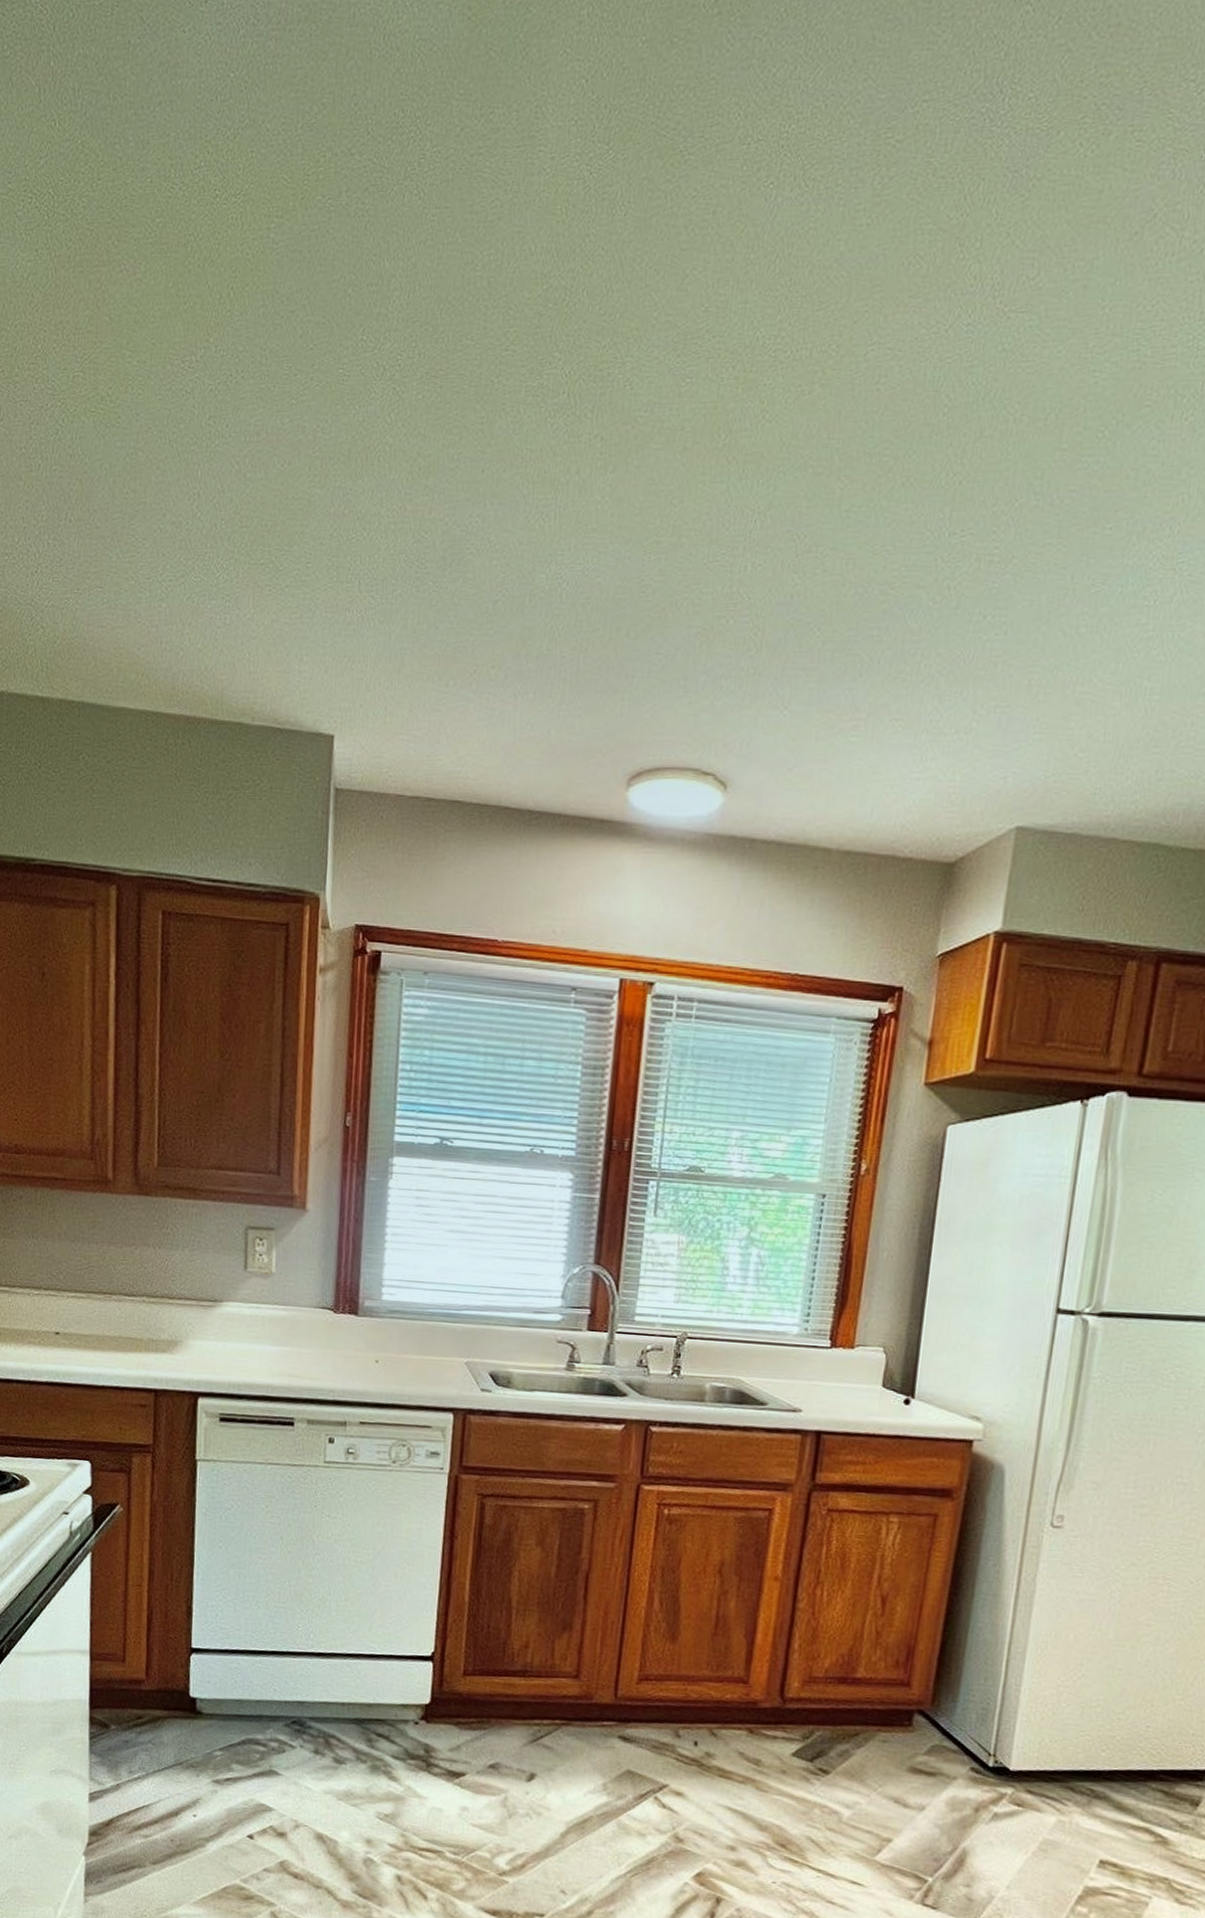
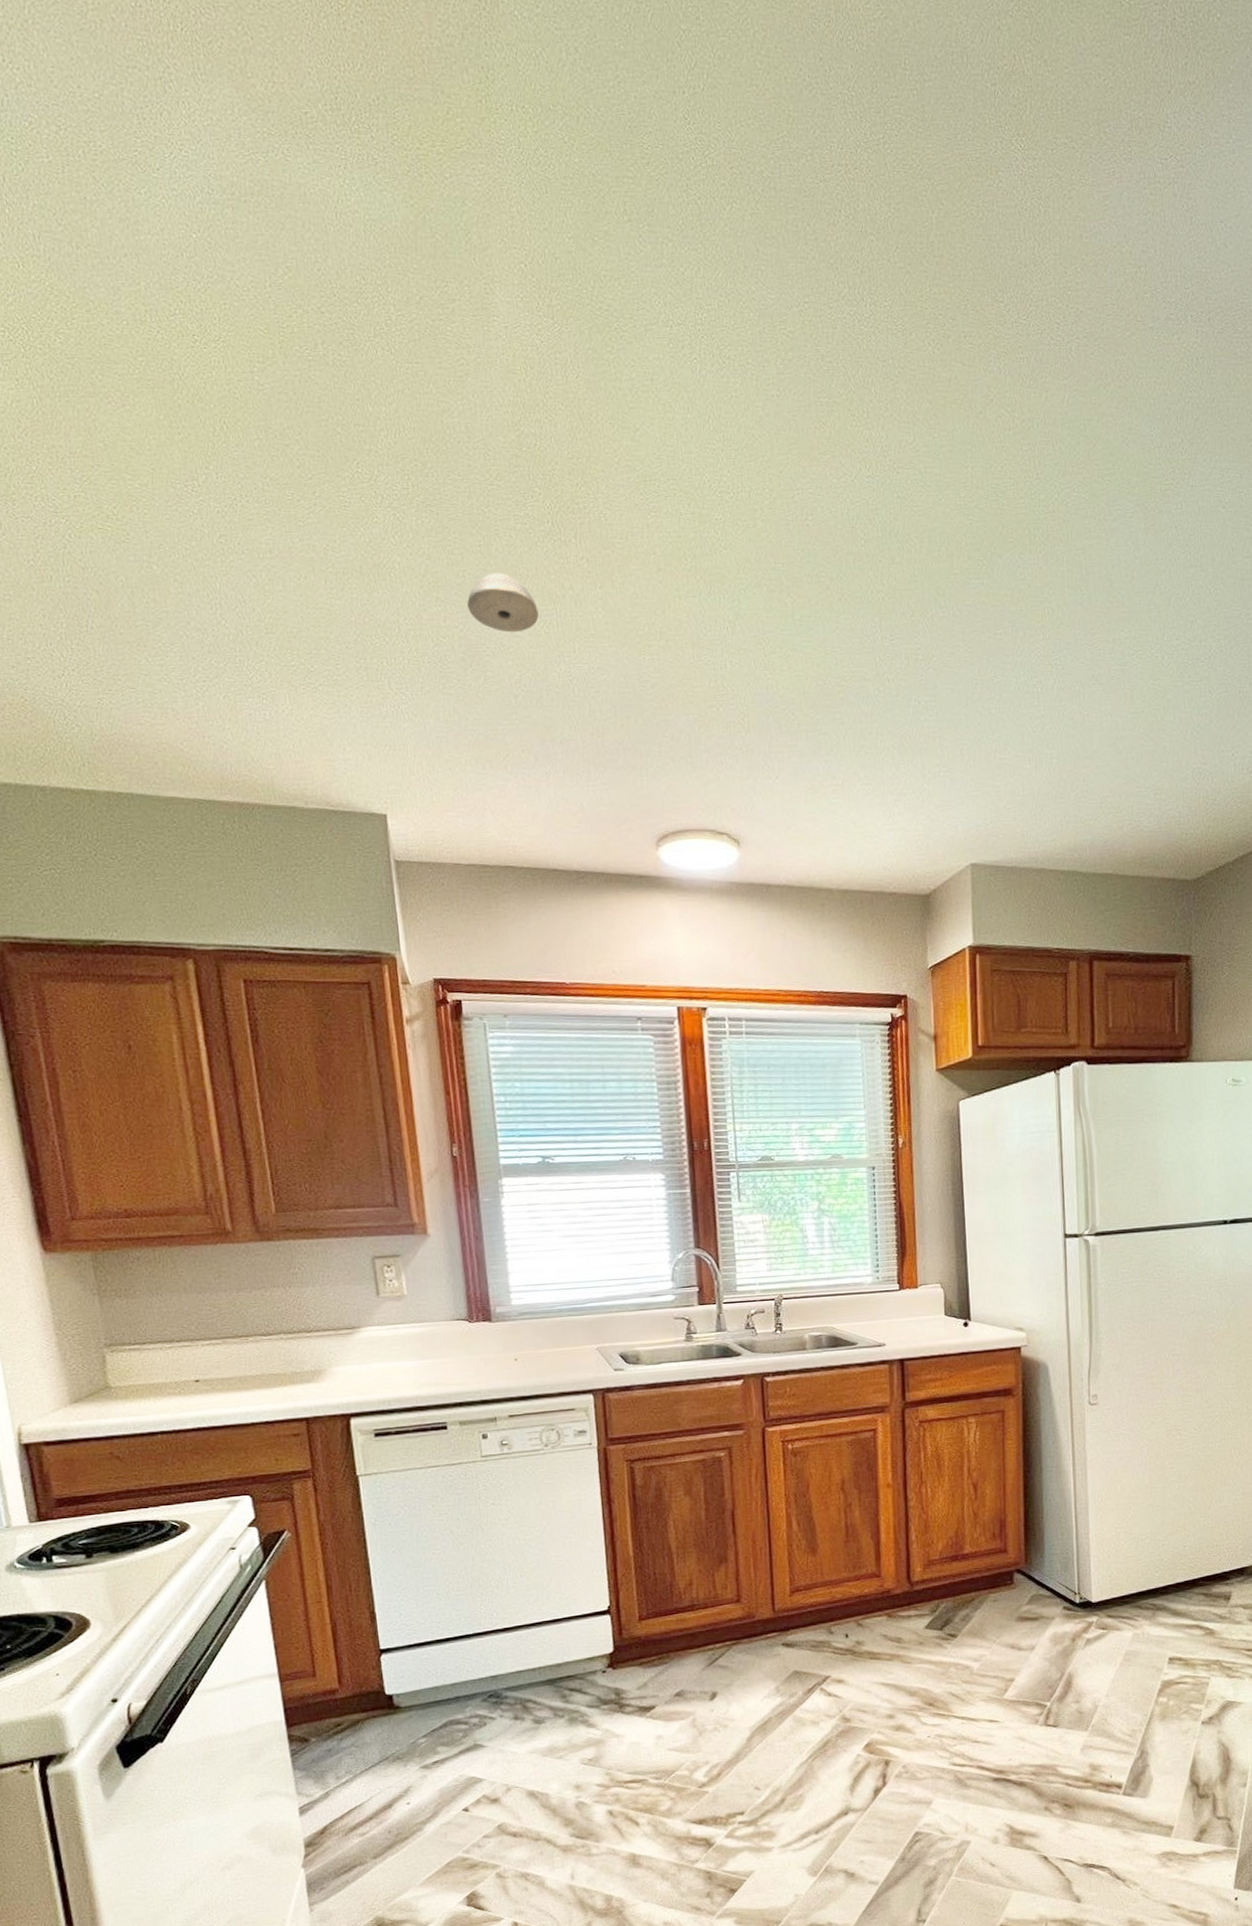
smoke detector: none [457,455,536,527] -> present [467,573,539,633]

